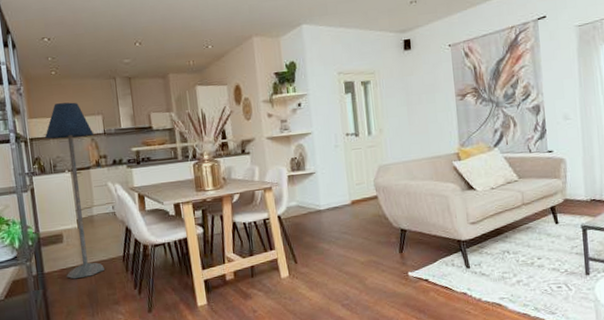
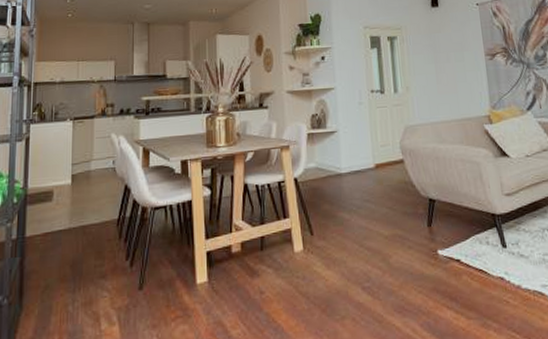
floor lamp: present [44,102,104,279] -> none [49,46,103,246]

